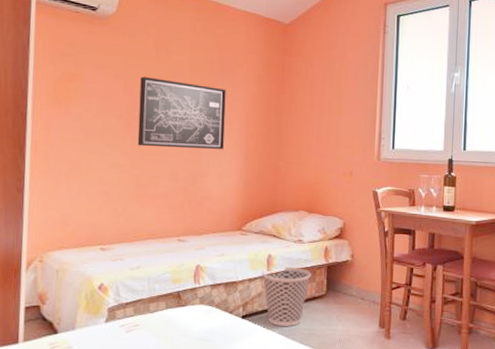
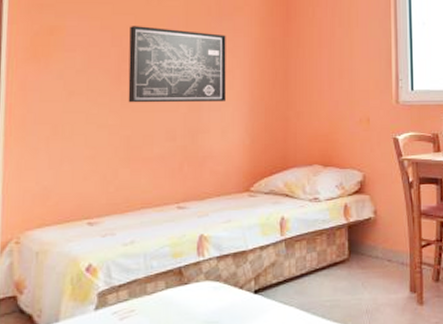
wastebasket: present [262,267,311,326] -> none [275,230,331,299]

